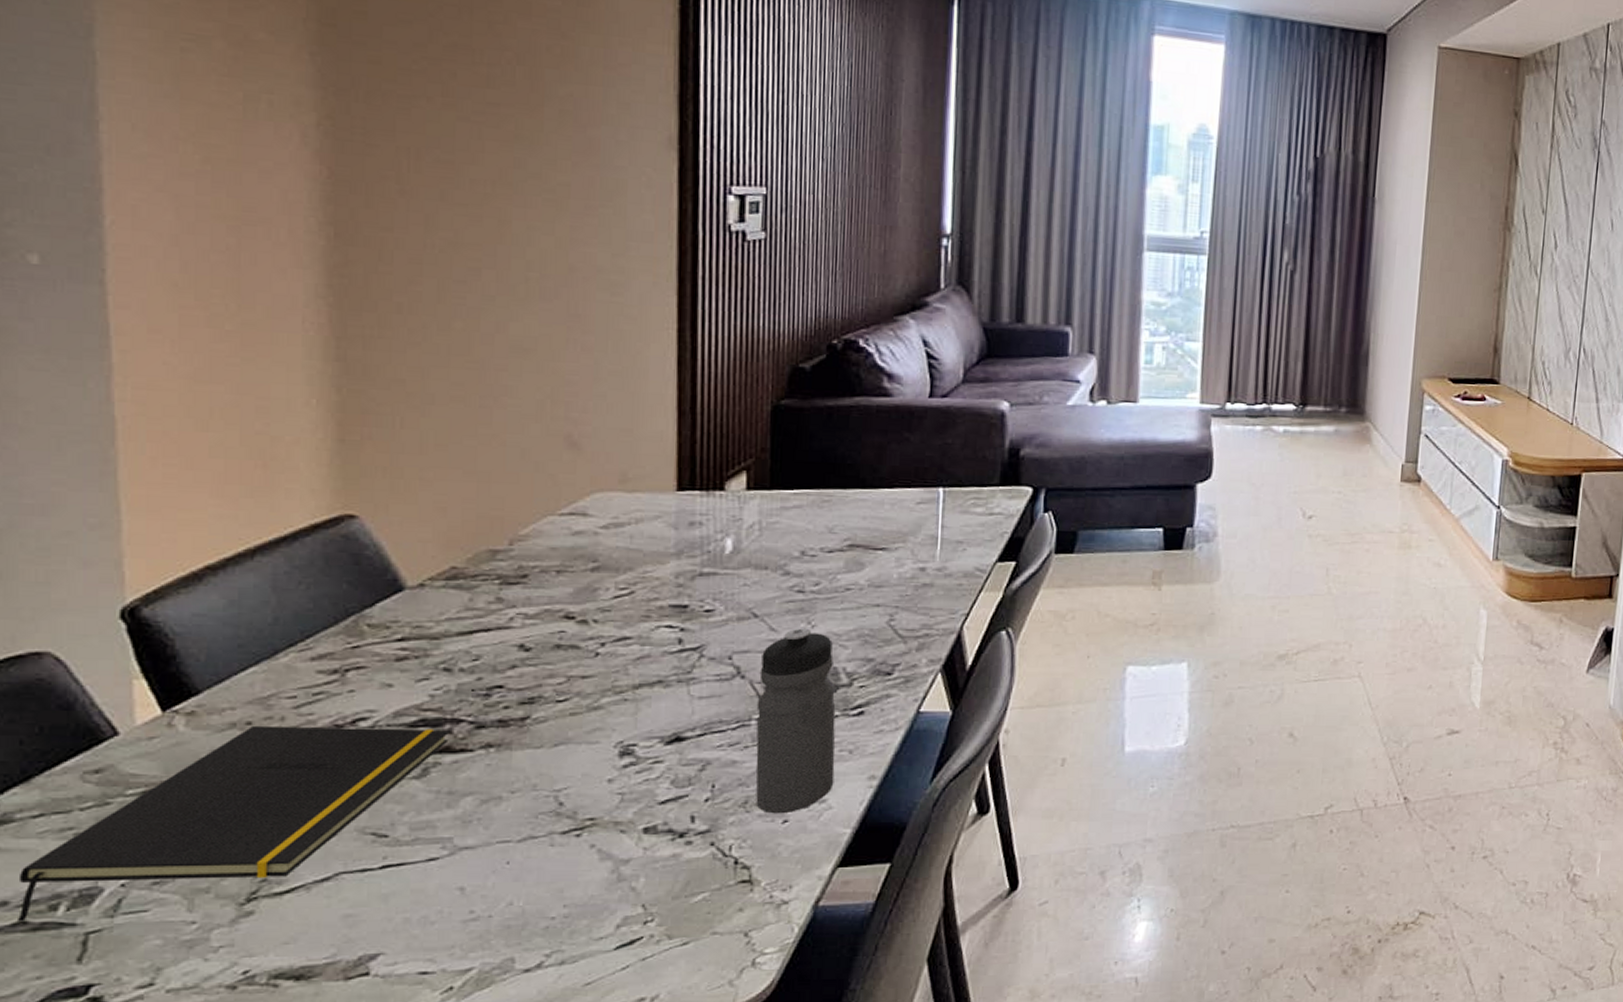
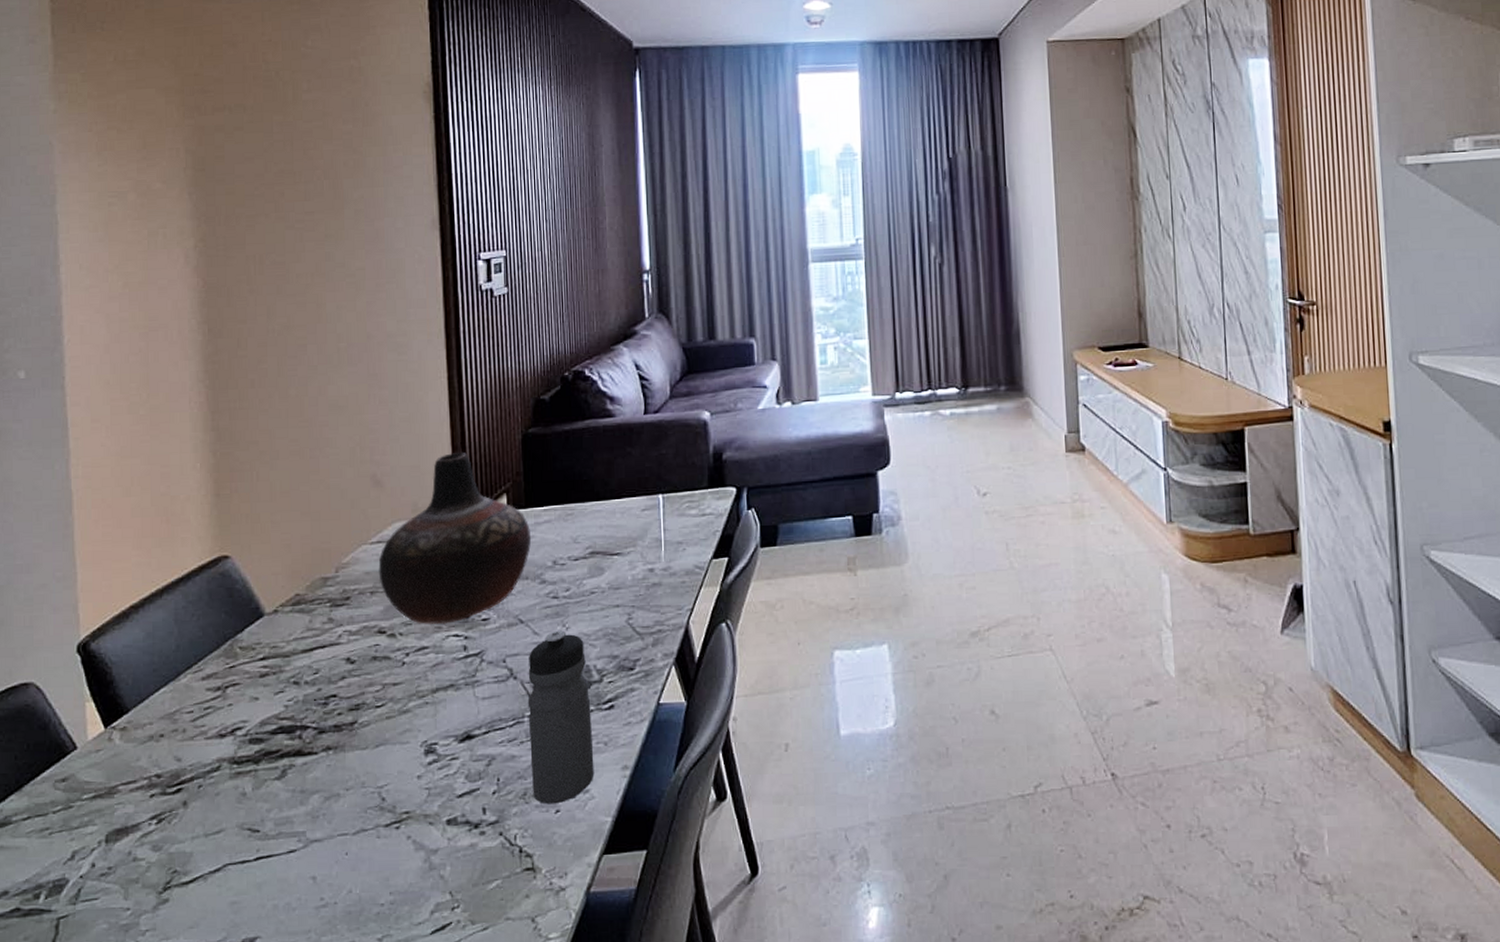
notepad: present [16,725,449,922] -> none [13,735,300,908]
vase: none [569,418,775,614] -> present [378,453,531,625]

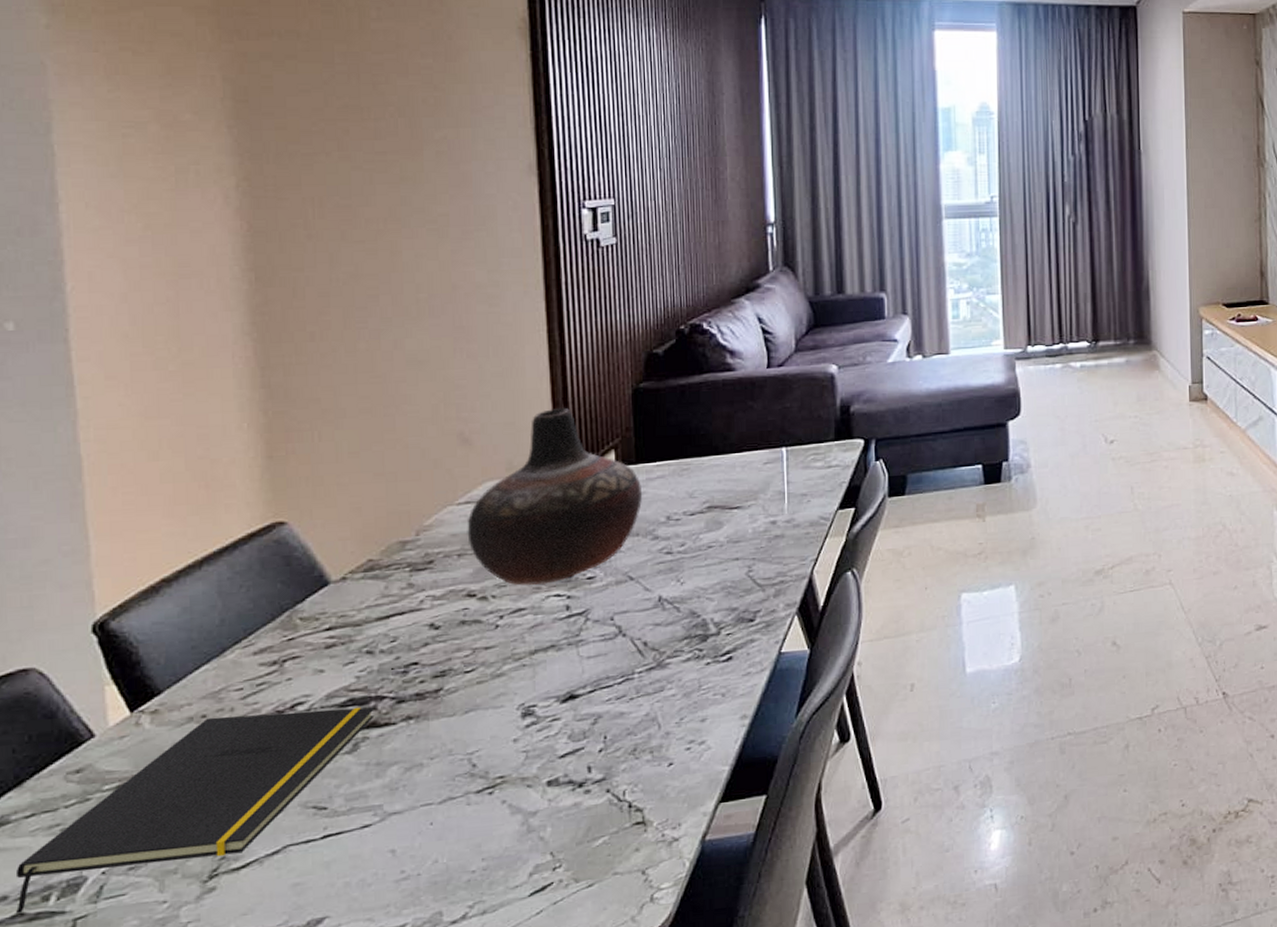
notepad: none [13,735,300,908] -> present [15,707,374,914]
water bottle: present [527,630,594,804] -> none [638,585,711,758]

